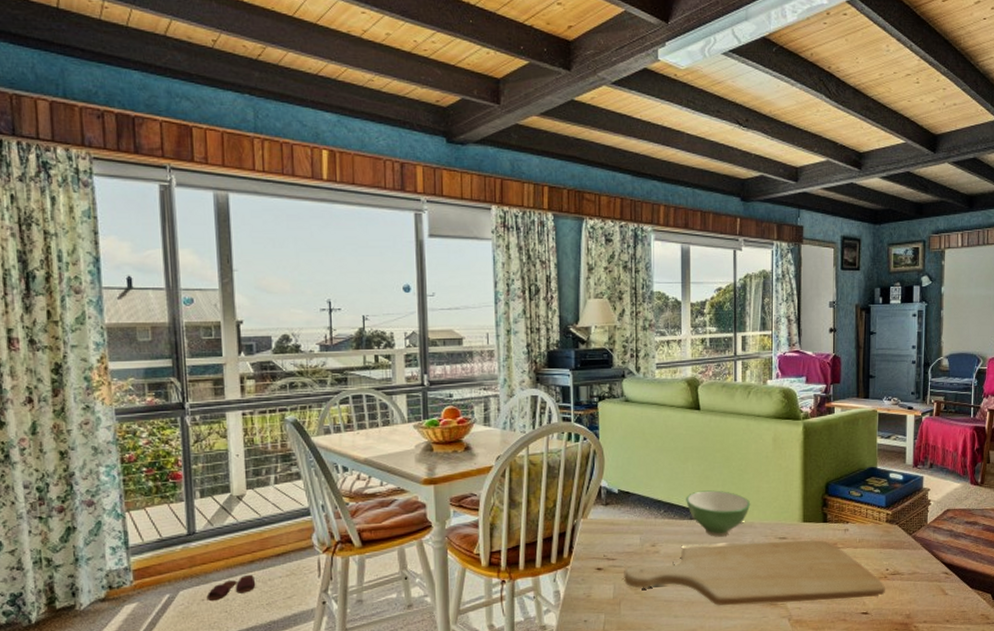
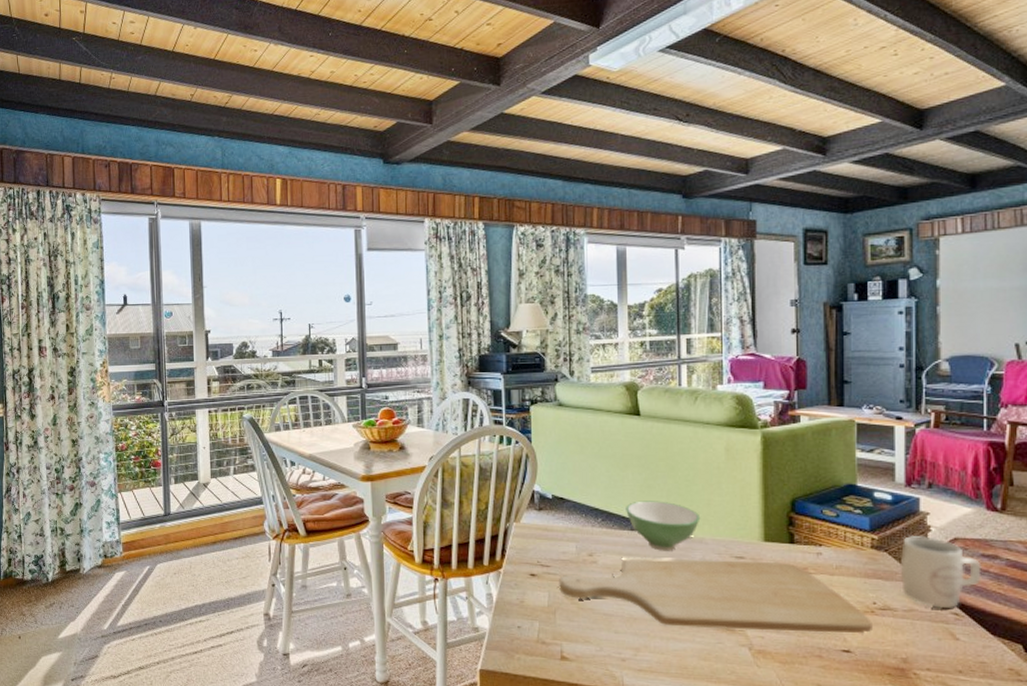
slippers: present [208,574,256,600] -> none [179,554,217,575]
mug: none [907,509,966,570] -> present [900,536,982,609]

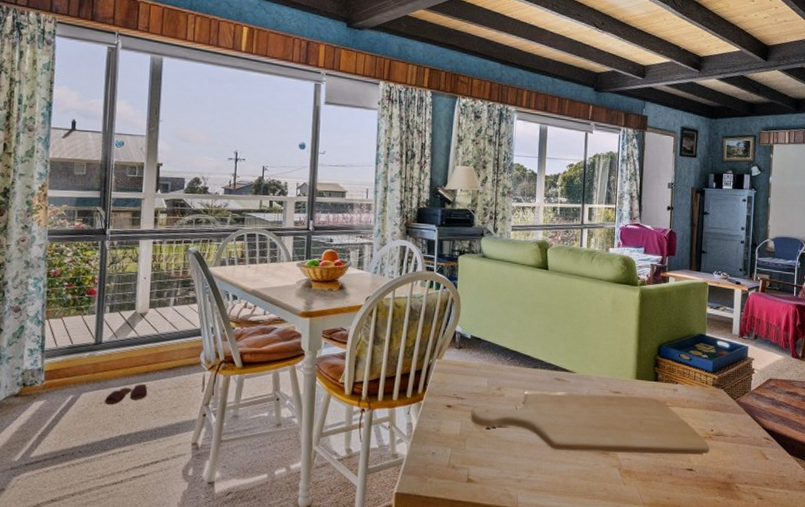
slippers: none [179,554,217,575] -> present [105,383,148,404]
bowl: present [626,501,701,551] -> none [531,343,589,387]
mug: present [900,536,982,609] -> none [731,377,786,435]

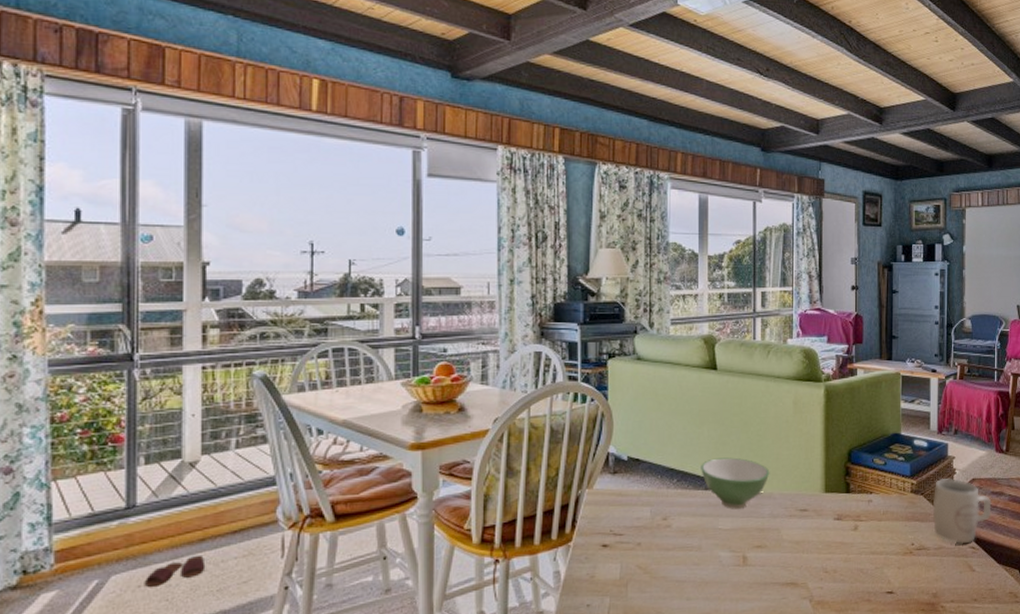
chopping board: present [470,391,710,456] -> none [632,512,911,587]
bowl: none [531,343,589,387] -> present [701,457,770,509]
mug: none [731,377,786,435] -> present [932,478,992,544]

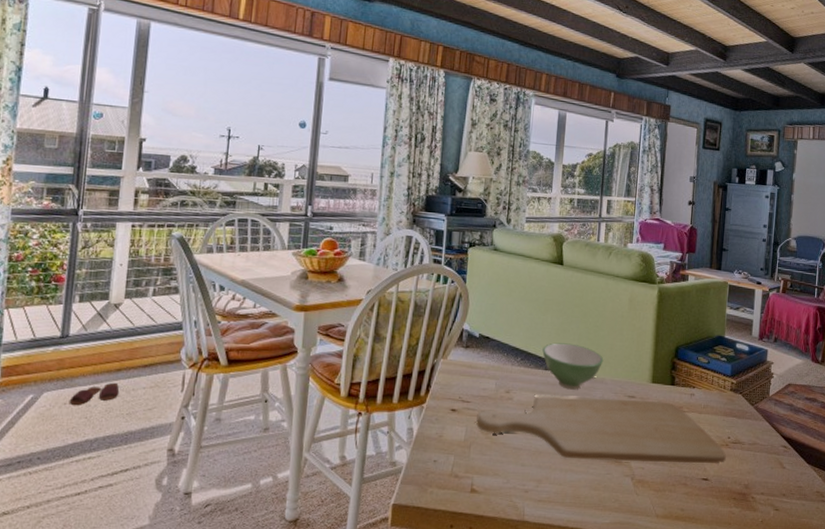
chopping board: none [632,512,911,587] -> present [476,395,726,464]
mug: present [932,478,992,544] -> none [748,381,805,443]

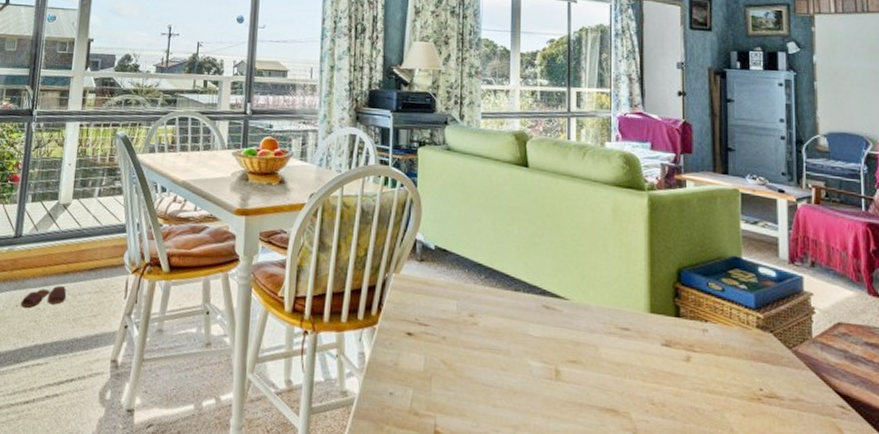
chopping board: present [476,395,726,464] -> none [437,321,759,424]
bowl: present [542,343,604,390] -> none [510,259,586,317]

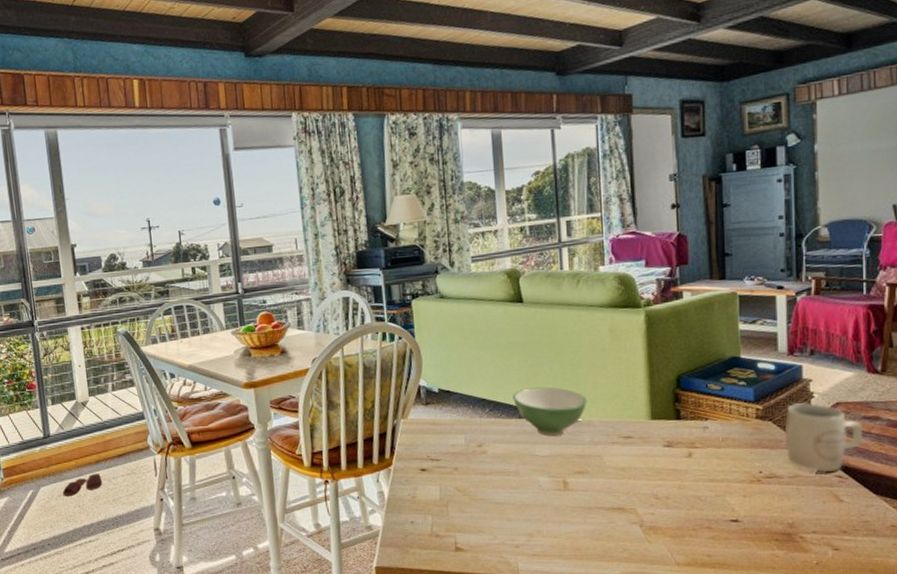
bowl: none [510,259,586,317] -> present [513,387,588,437]
mug: none [785,317,866,401] -> present [784,402,864,473]

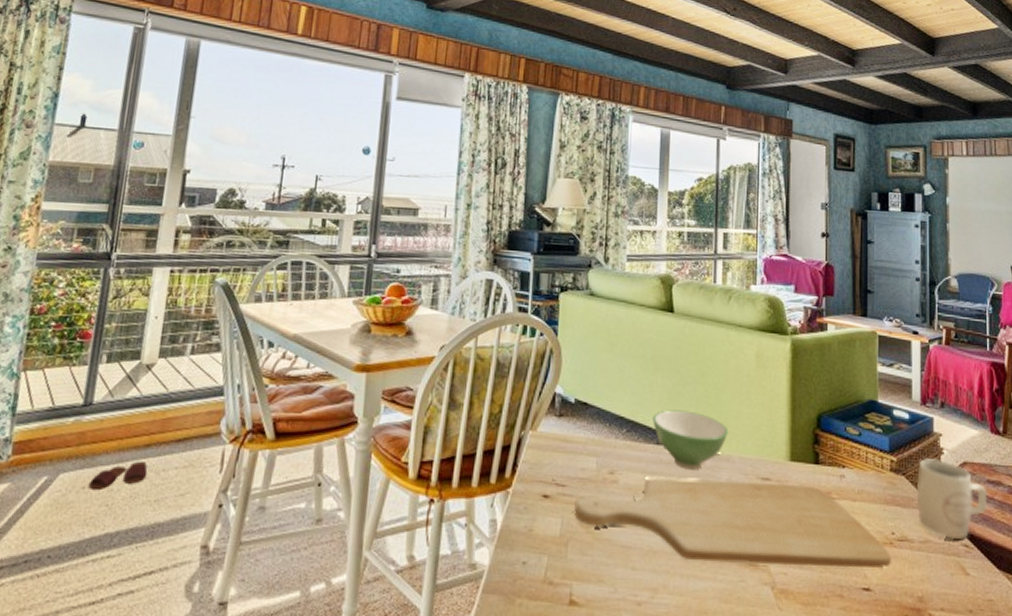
chopping board: none [449,438,759,510] -> present [574,476,891,569]

